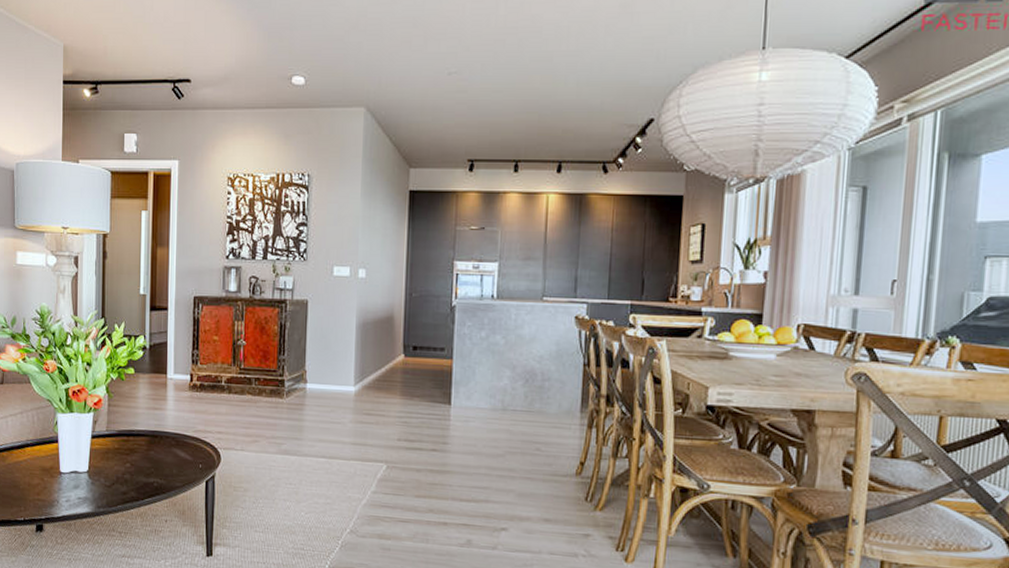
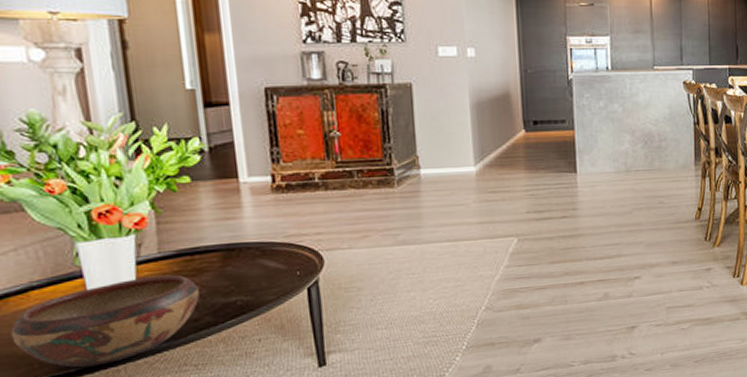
decorative bowl: none [11,449,129,518] -> present [10,275,200,368]

